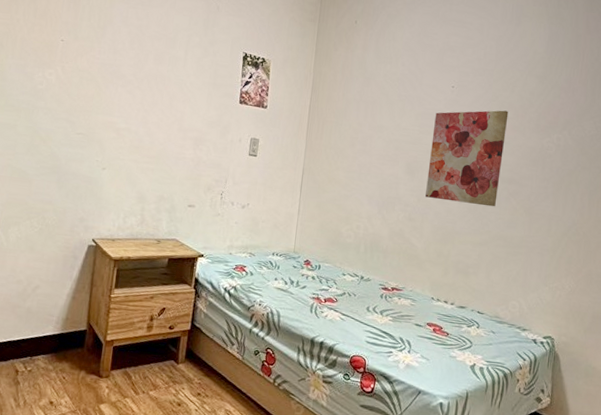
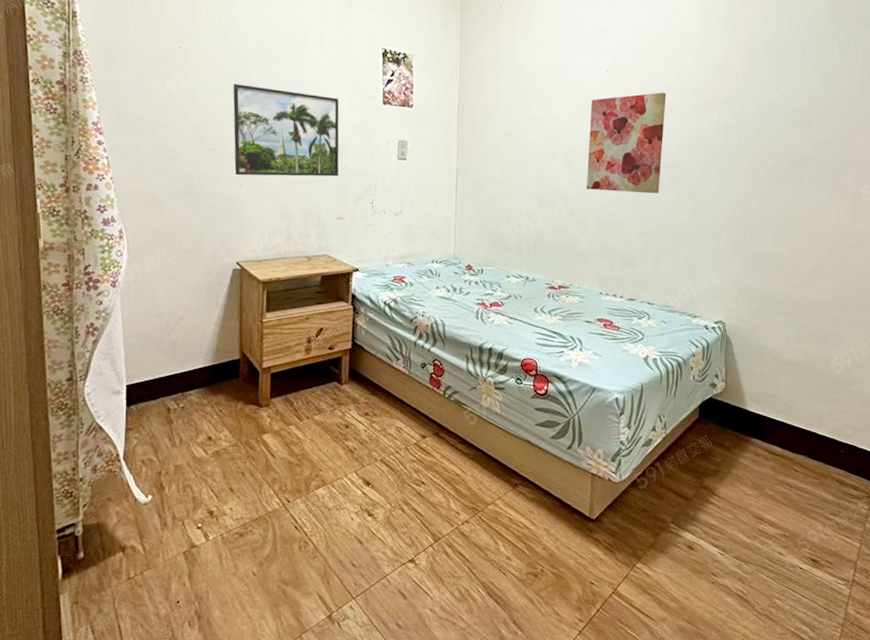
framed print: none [99,76,199,167] -> present [233,84,340,177]

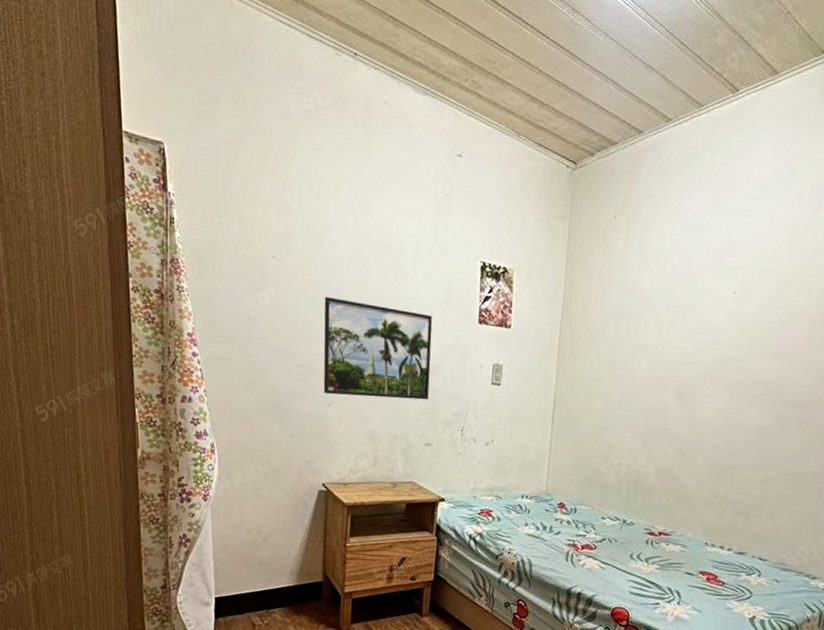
wall art: present [587,92,666,194] -> none [699,319,803,437]

